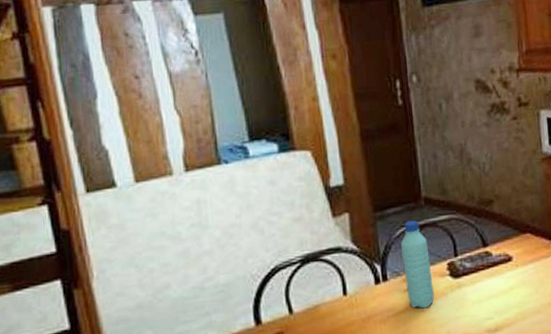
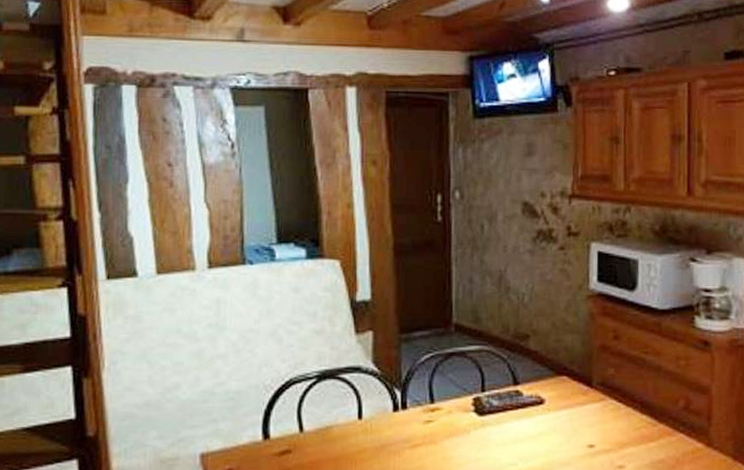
water bottle: present [400,220,434,308] -> none [424,348,455,443]

